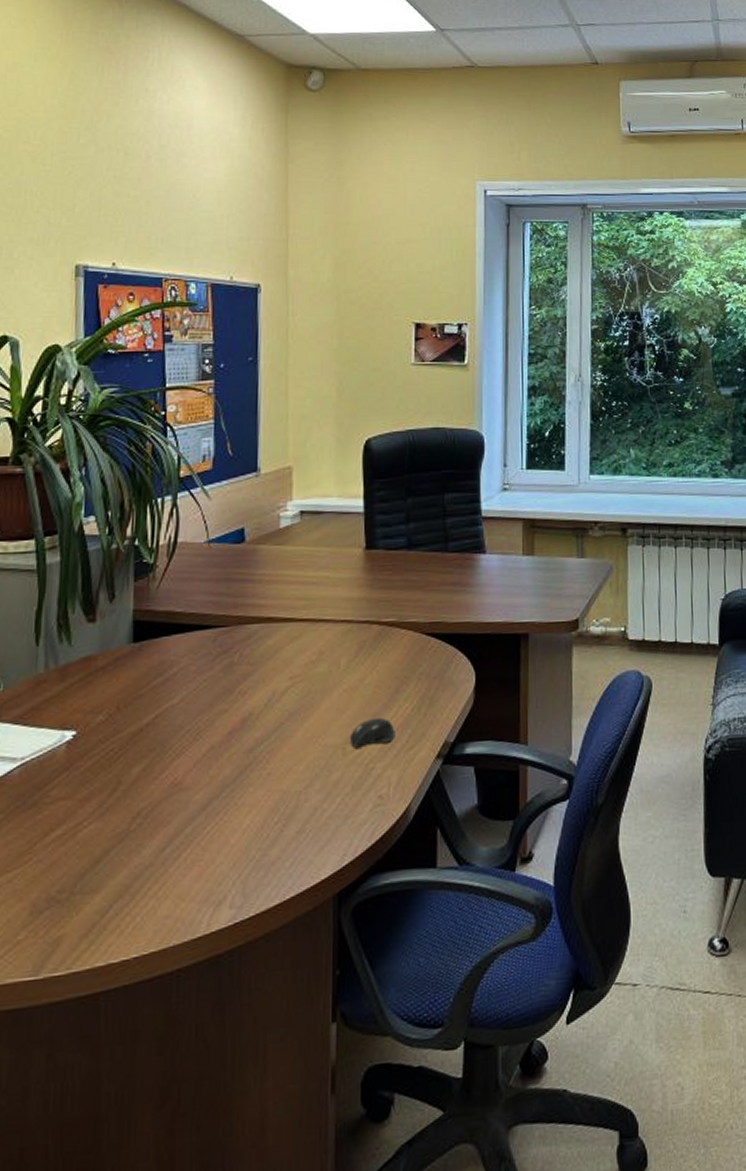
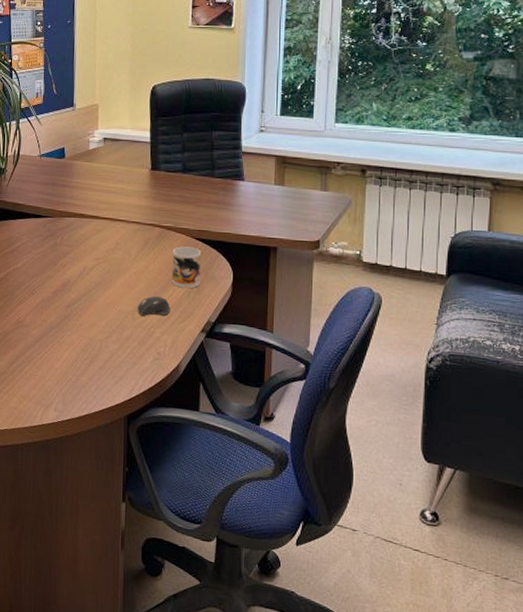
mug: none [396,646,433,702] -> present [171,246,201,288]

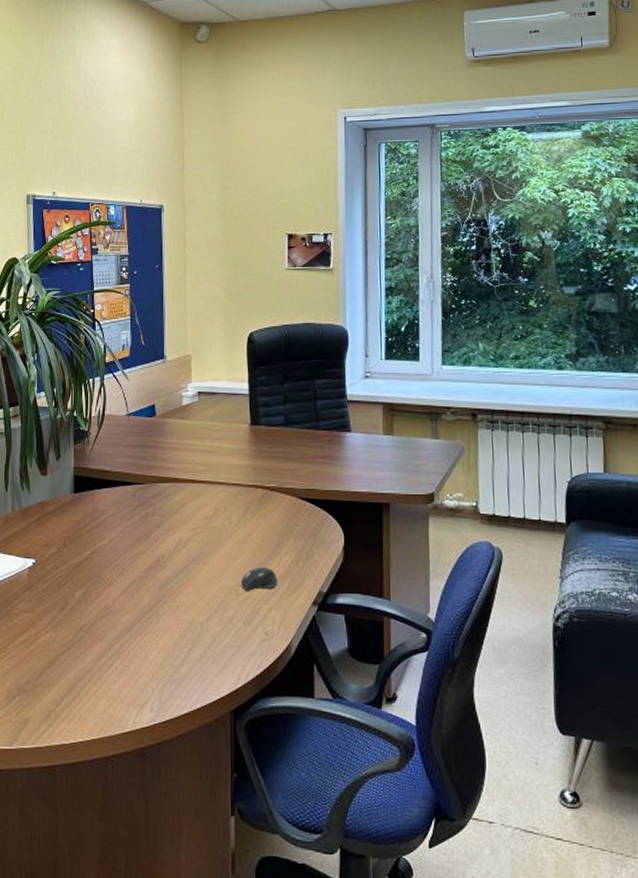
mug: present [171,246,201,288] -> none [277,509,309,556]

